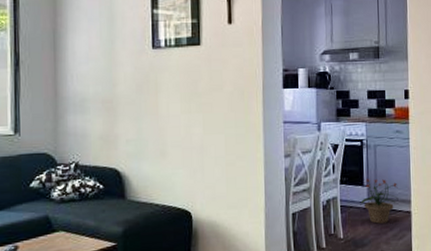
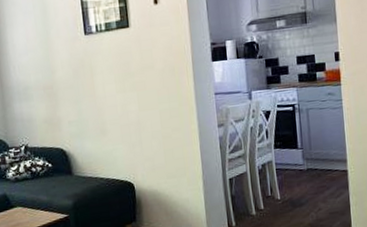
potted plant: present [361,178,398,224] -> none [296,141,334,184]

